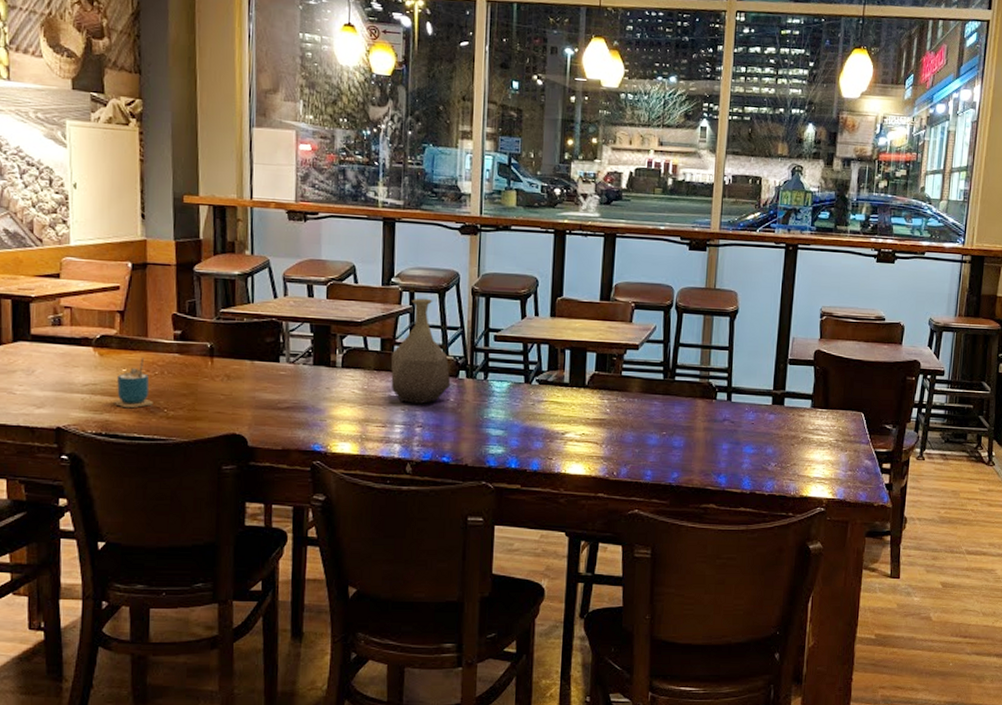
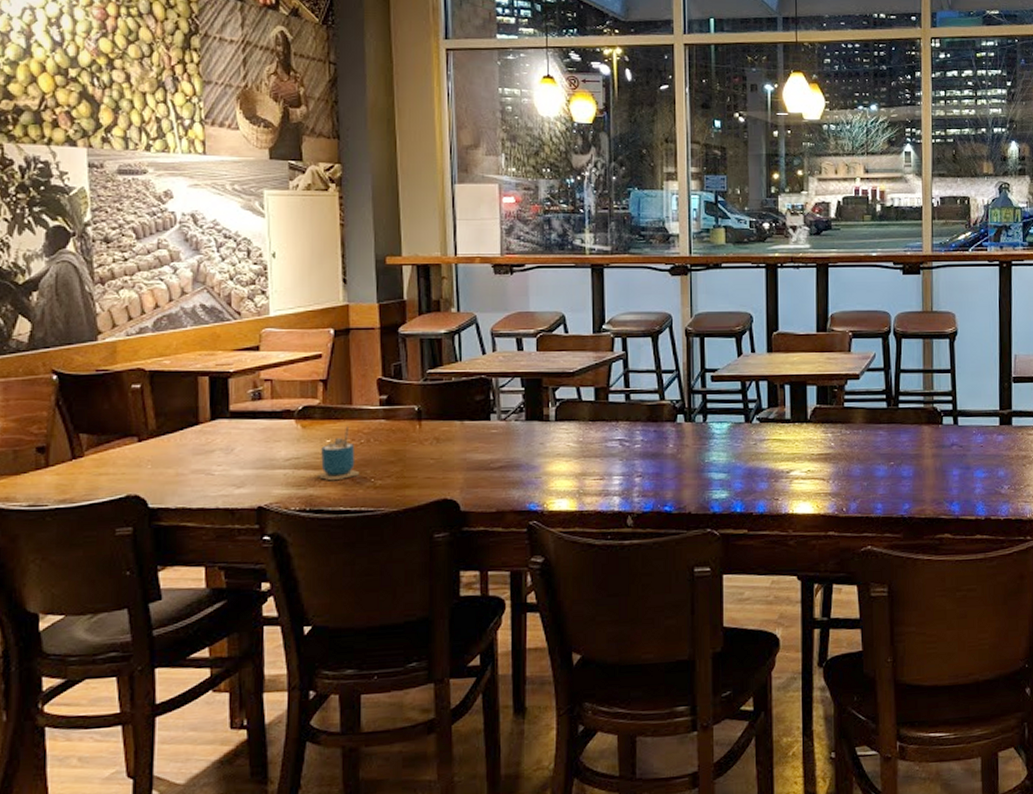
vase: present [391,298,451,404] -> none [605,343,669,453]

